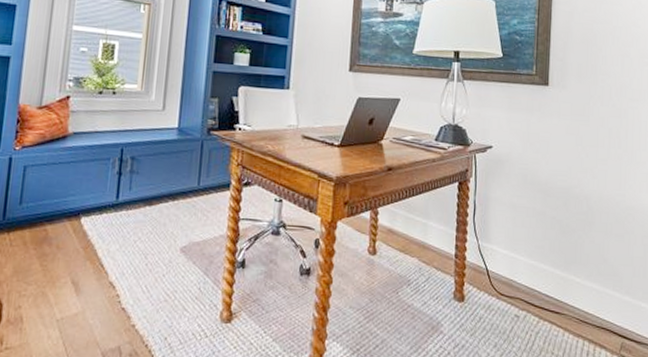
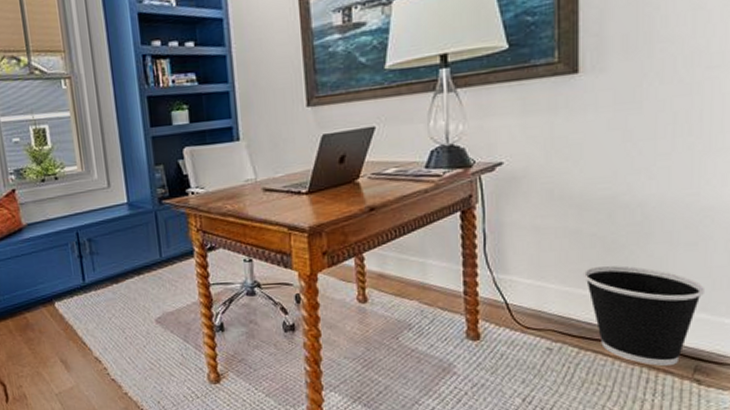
wastebasket: none [544,245,628,340] -> present [582,265,704,366]

